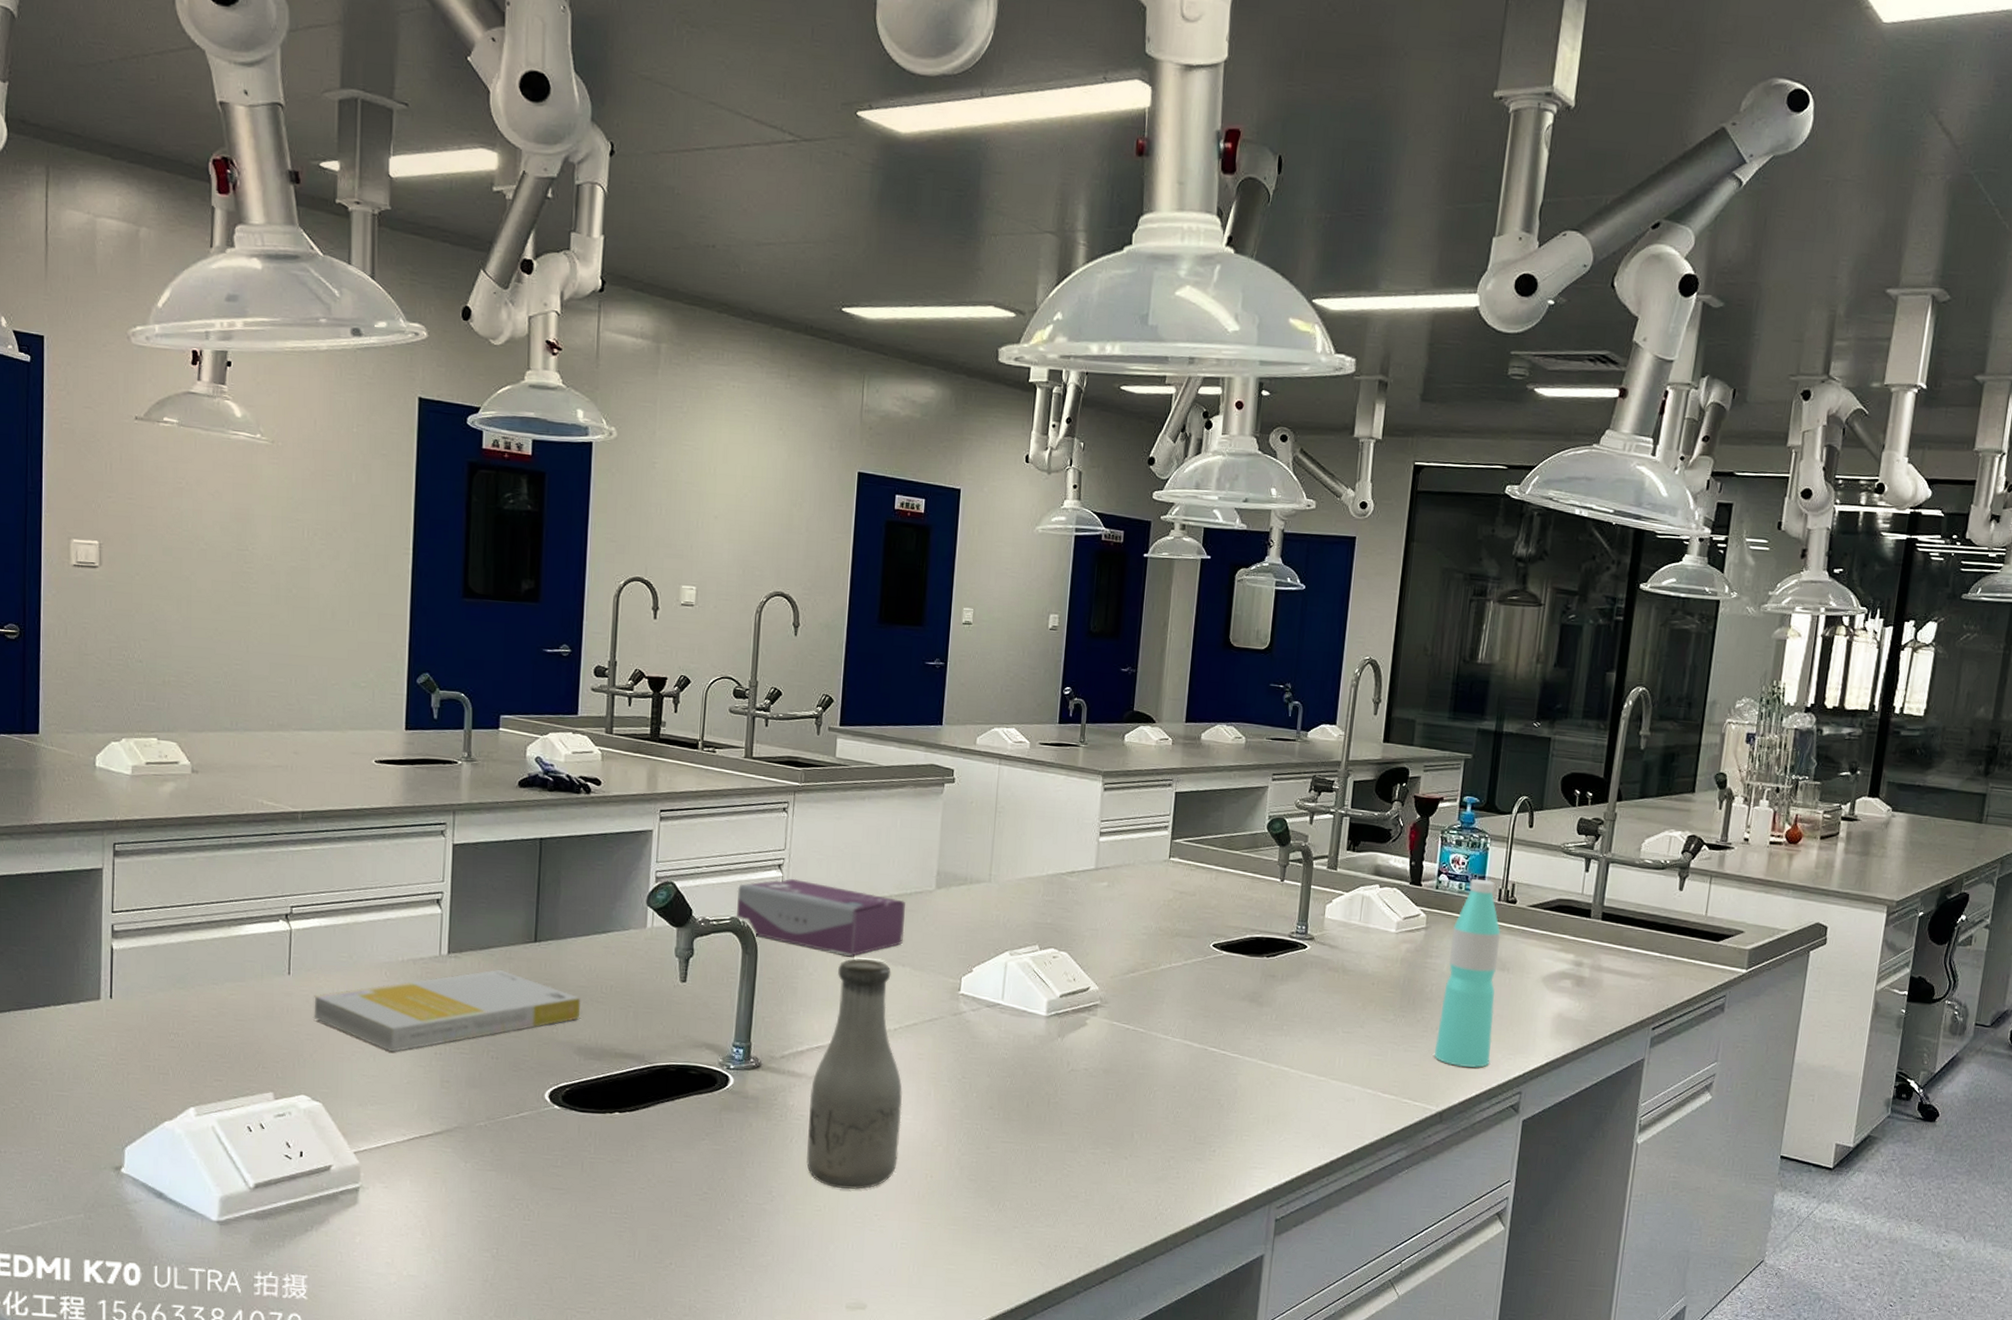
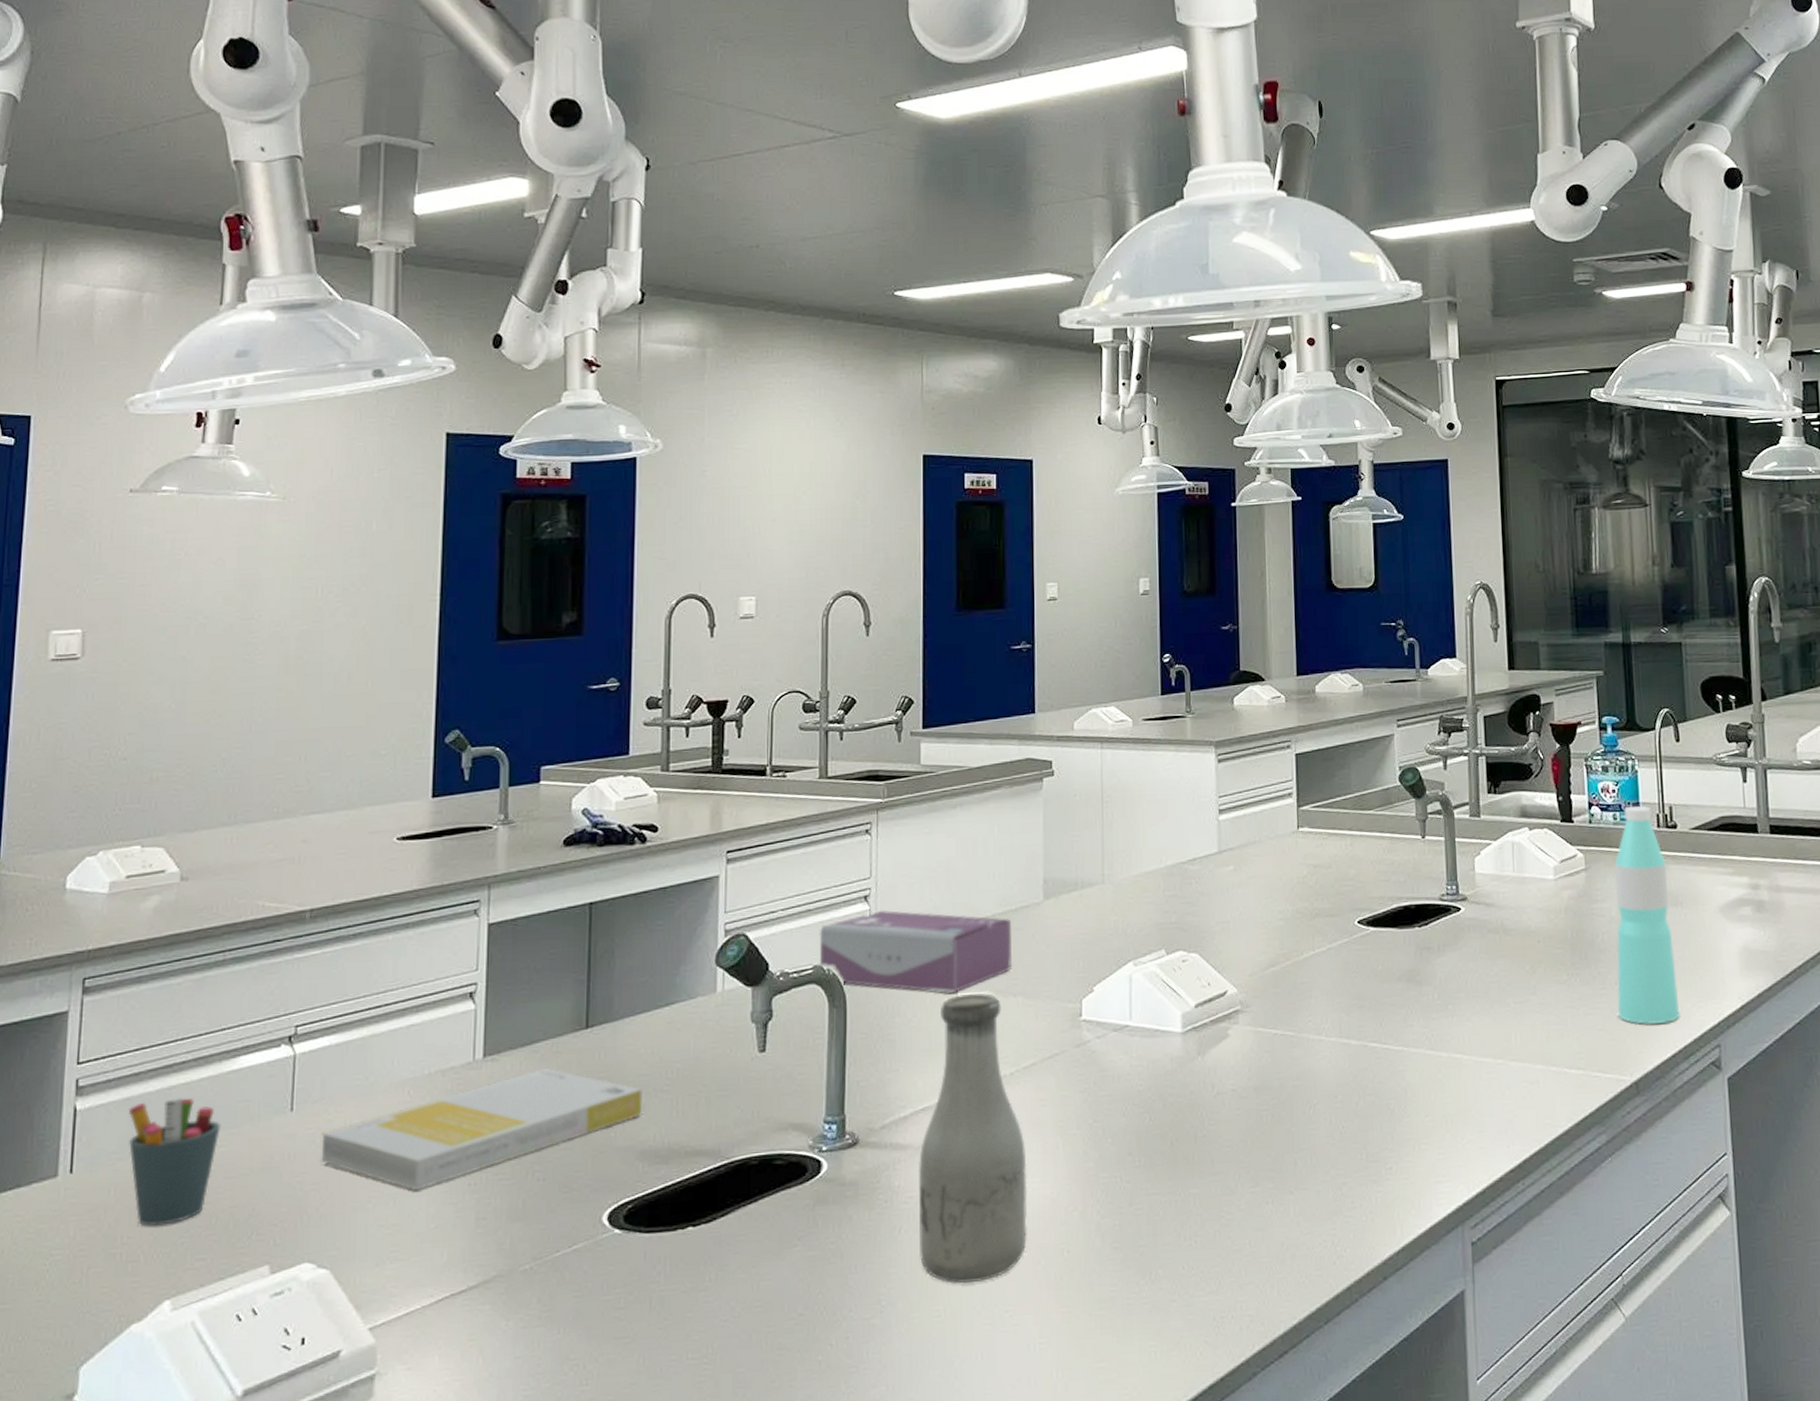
pen holder: none [155,950,231,1050] -> present [128,1097,221,1226]

